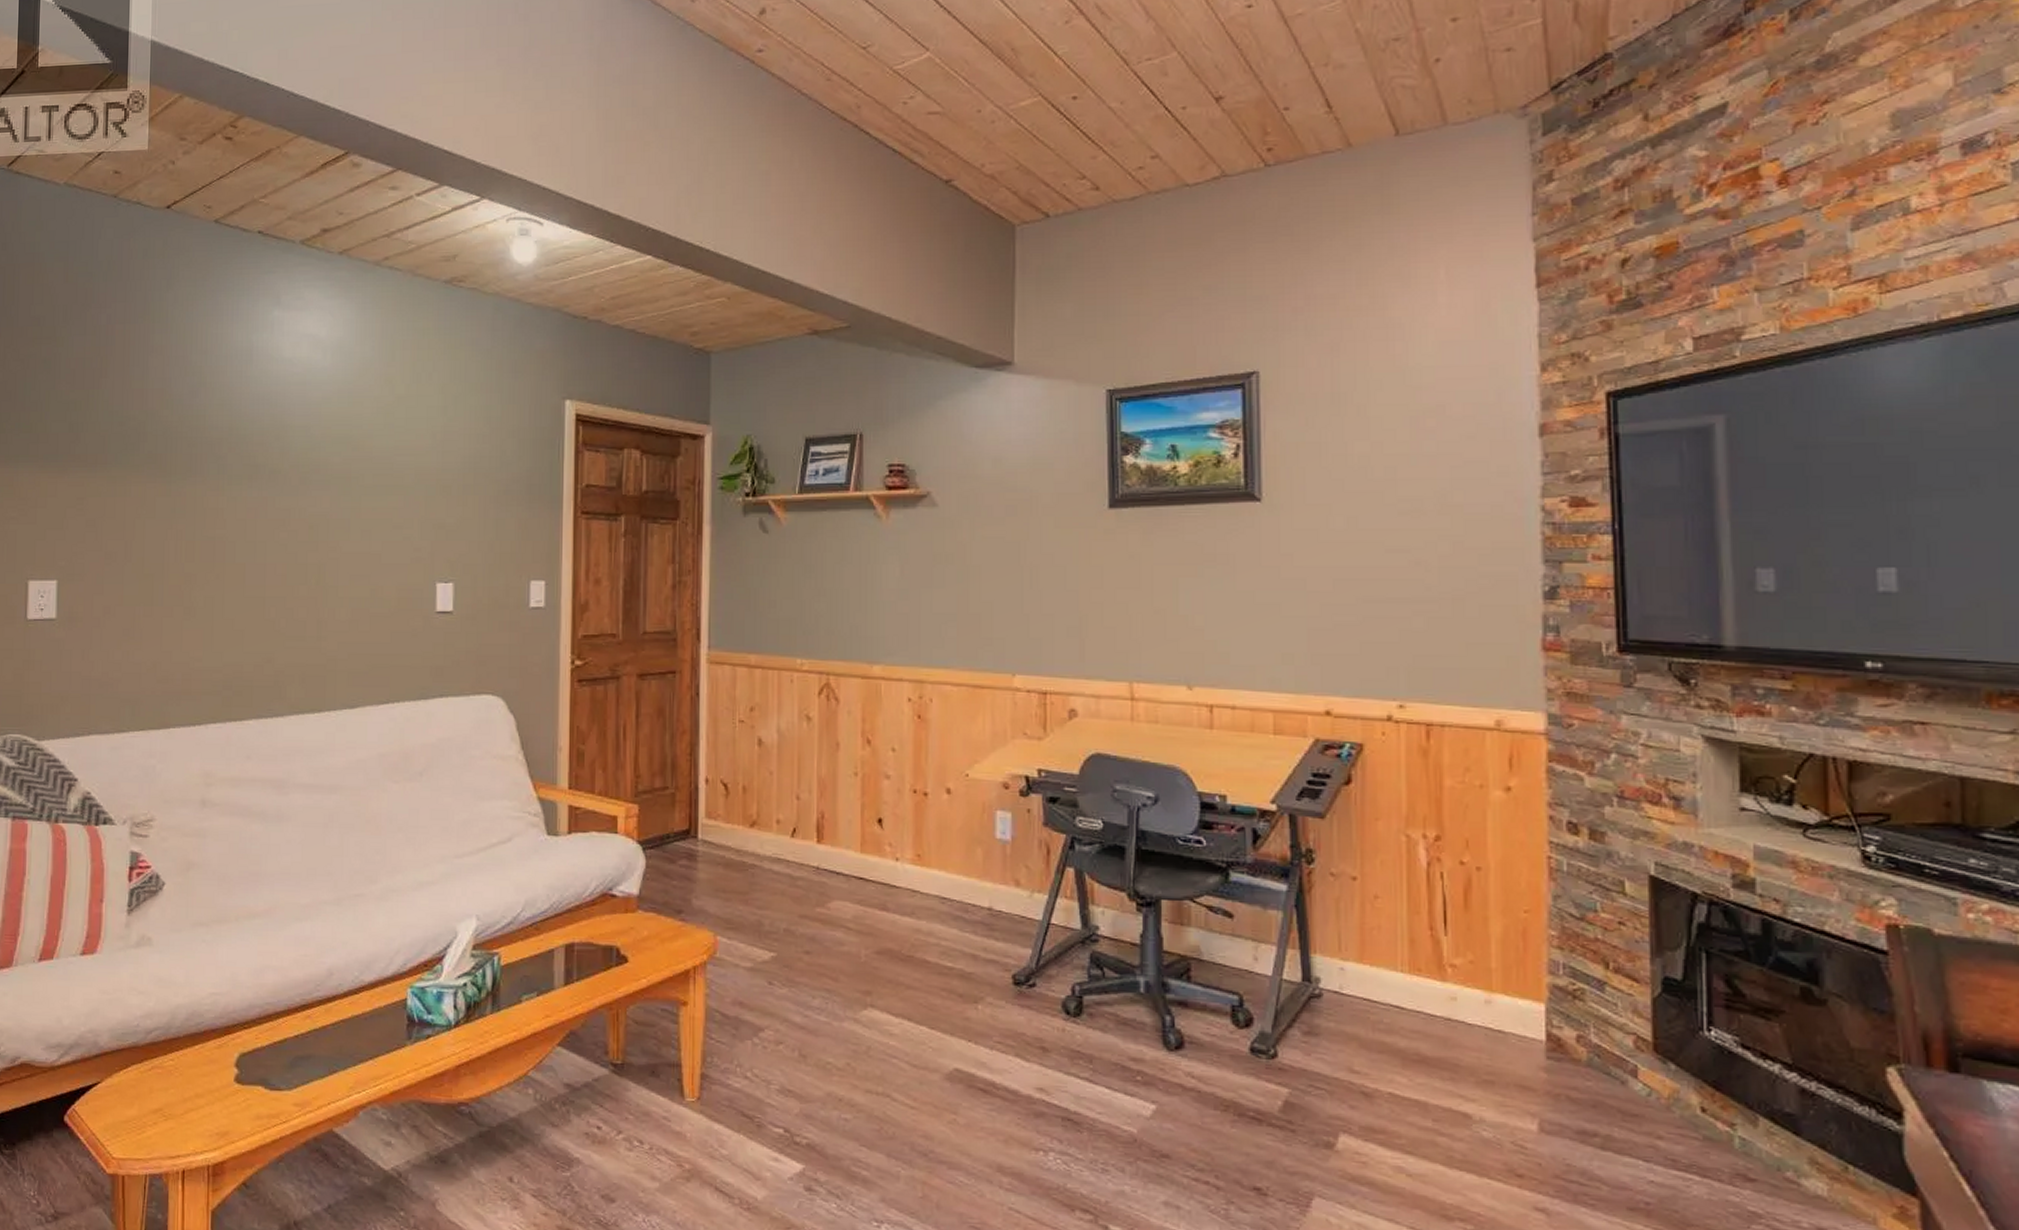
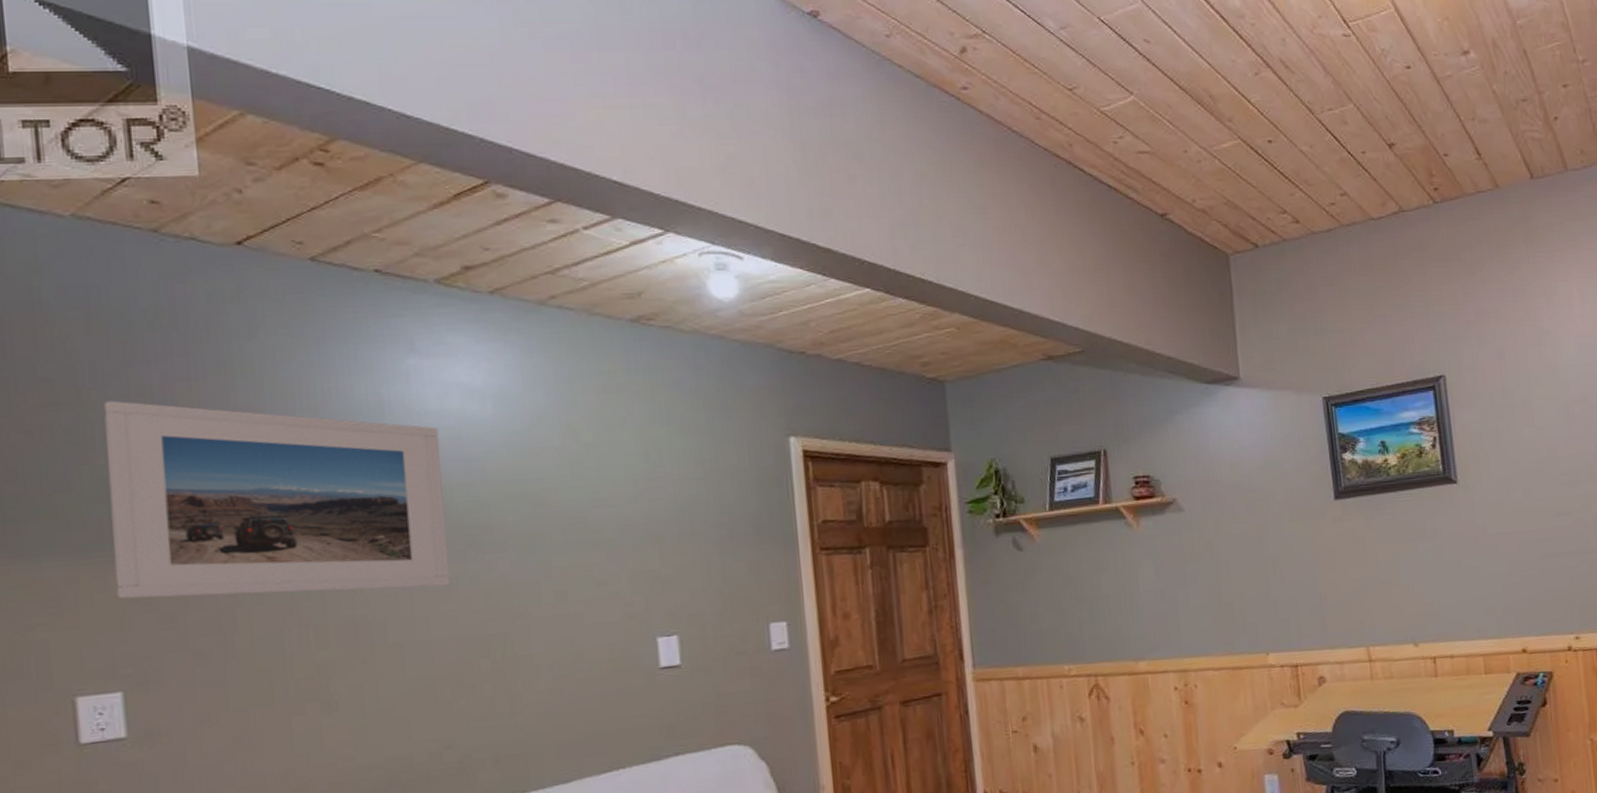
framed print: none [62,337,290,516] -> present [103,400,451,599]

